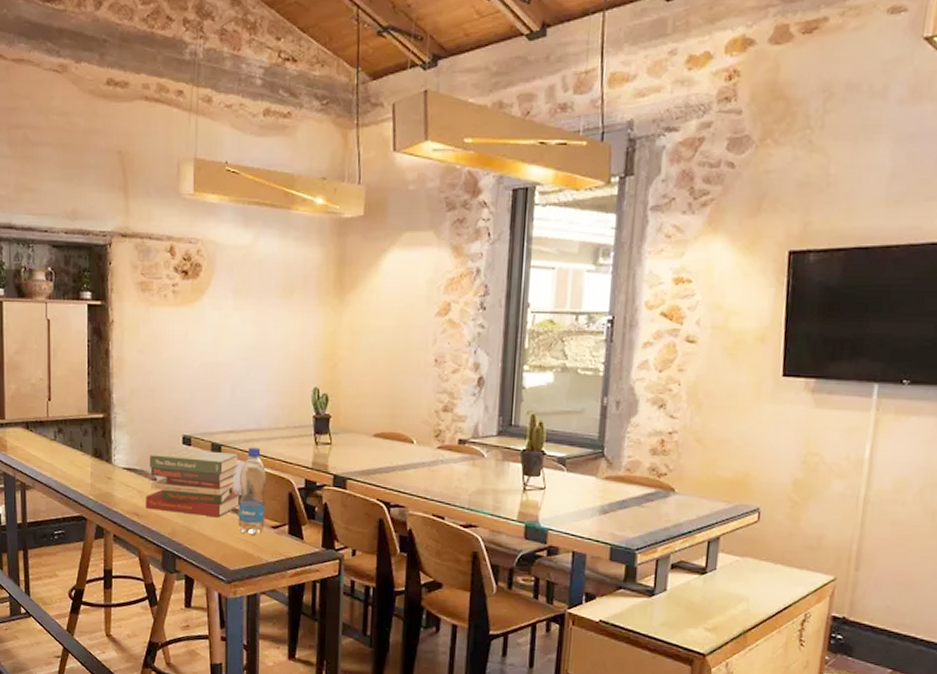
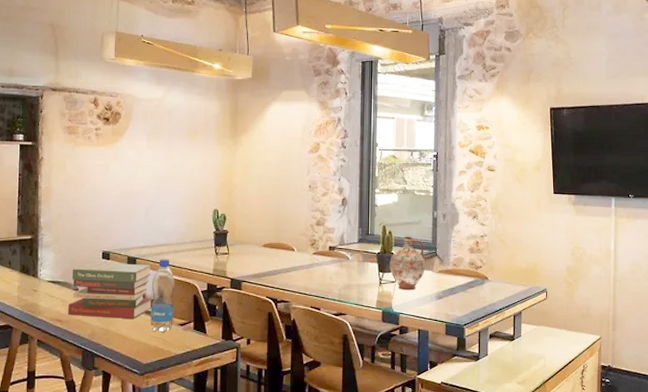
ceramic jug: none [538,429,588,501] -> present [390,236,426,291]

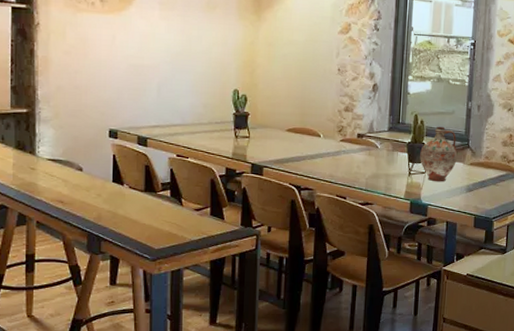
books: present [68,262,152,319] -> none [71,140,165,203]
bottle: present [150,259,174,332] -> none [163,140,190,217]

